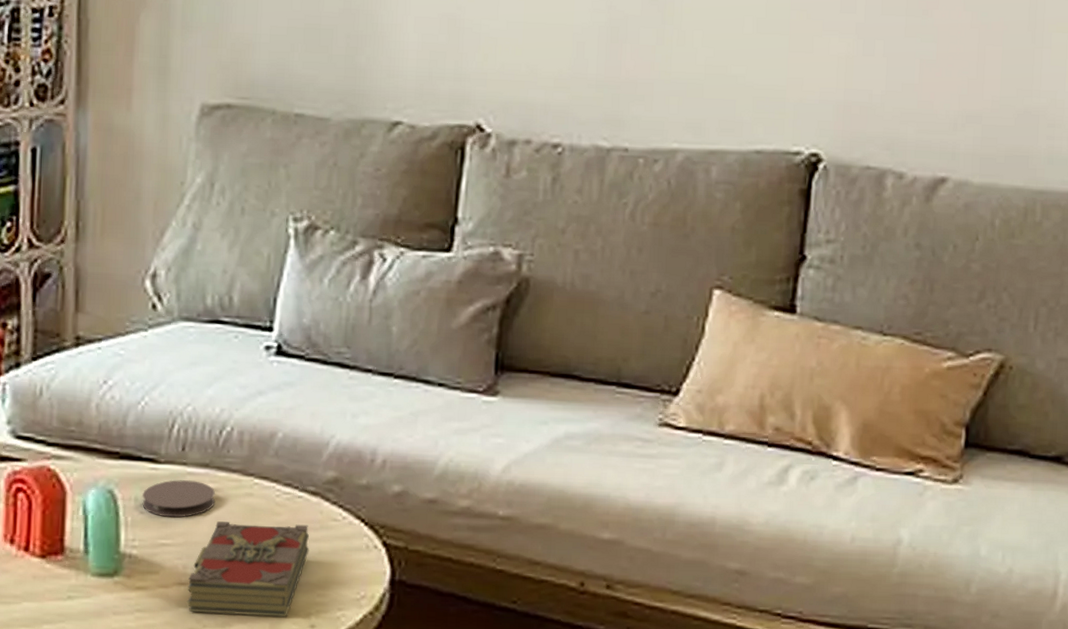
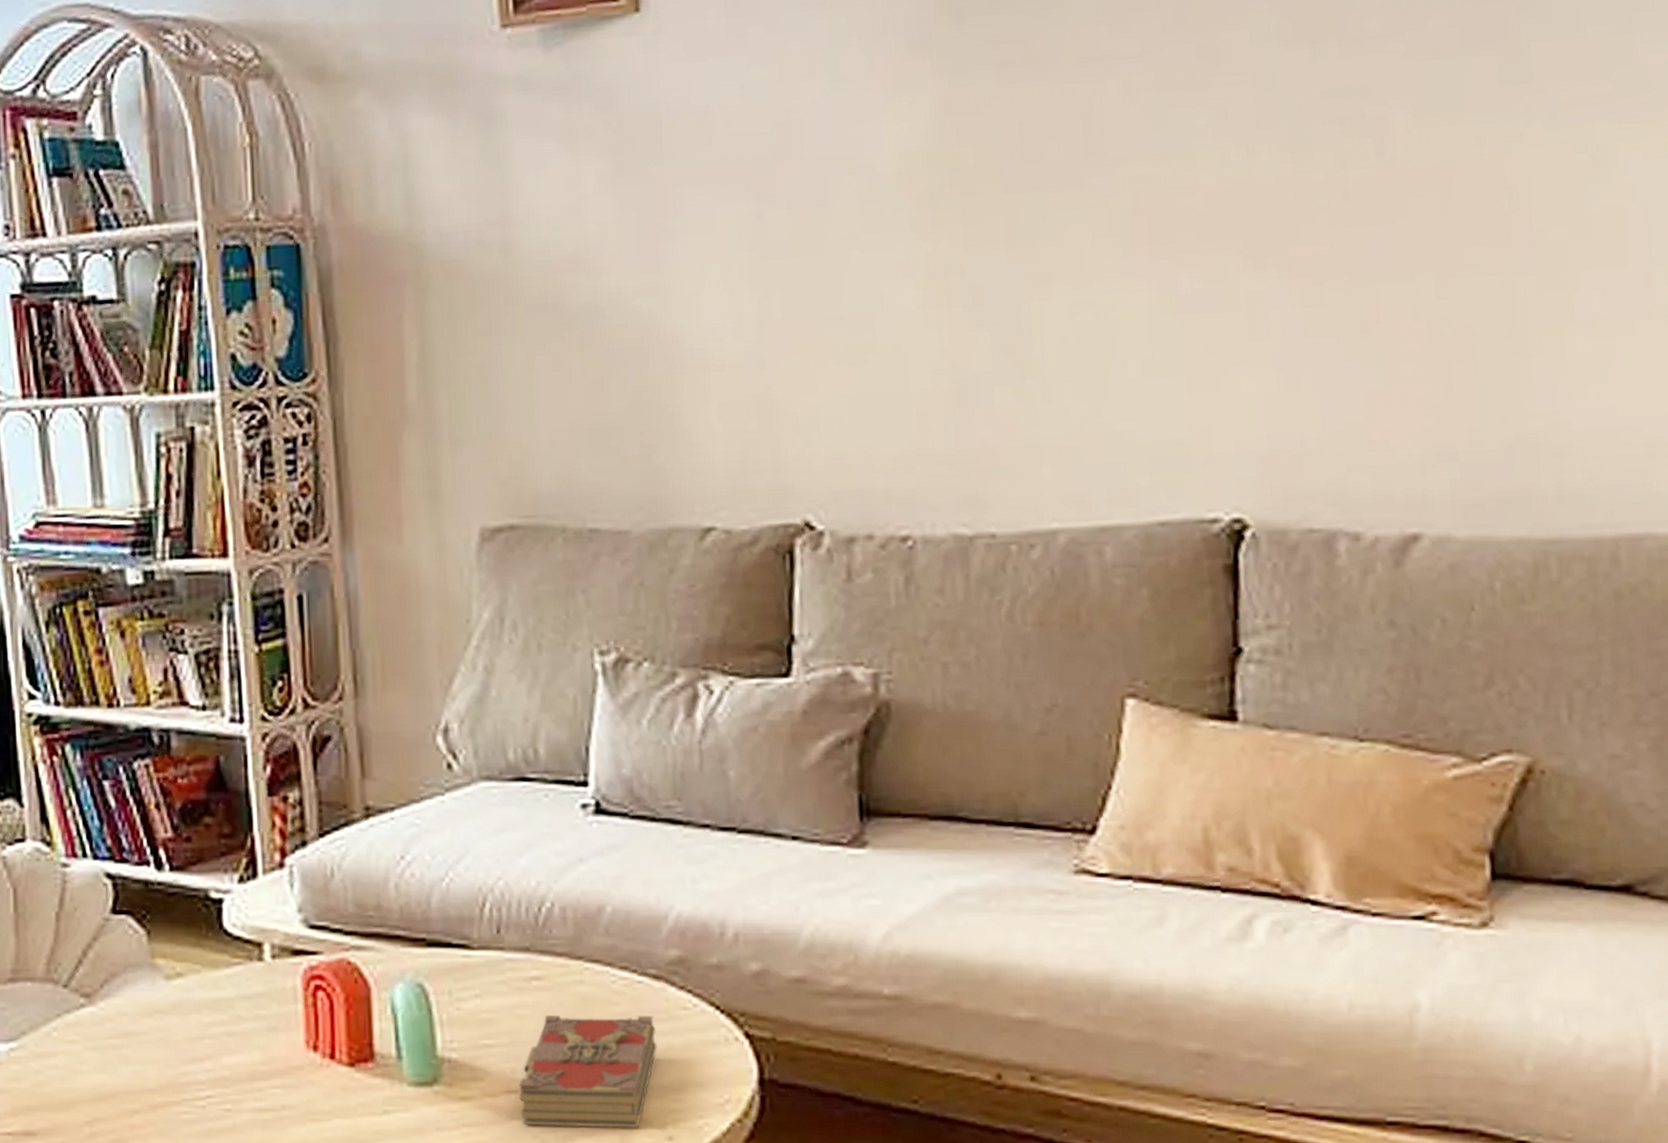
coaster: present [142,480,216,518] -> none [457,968,541,1013]

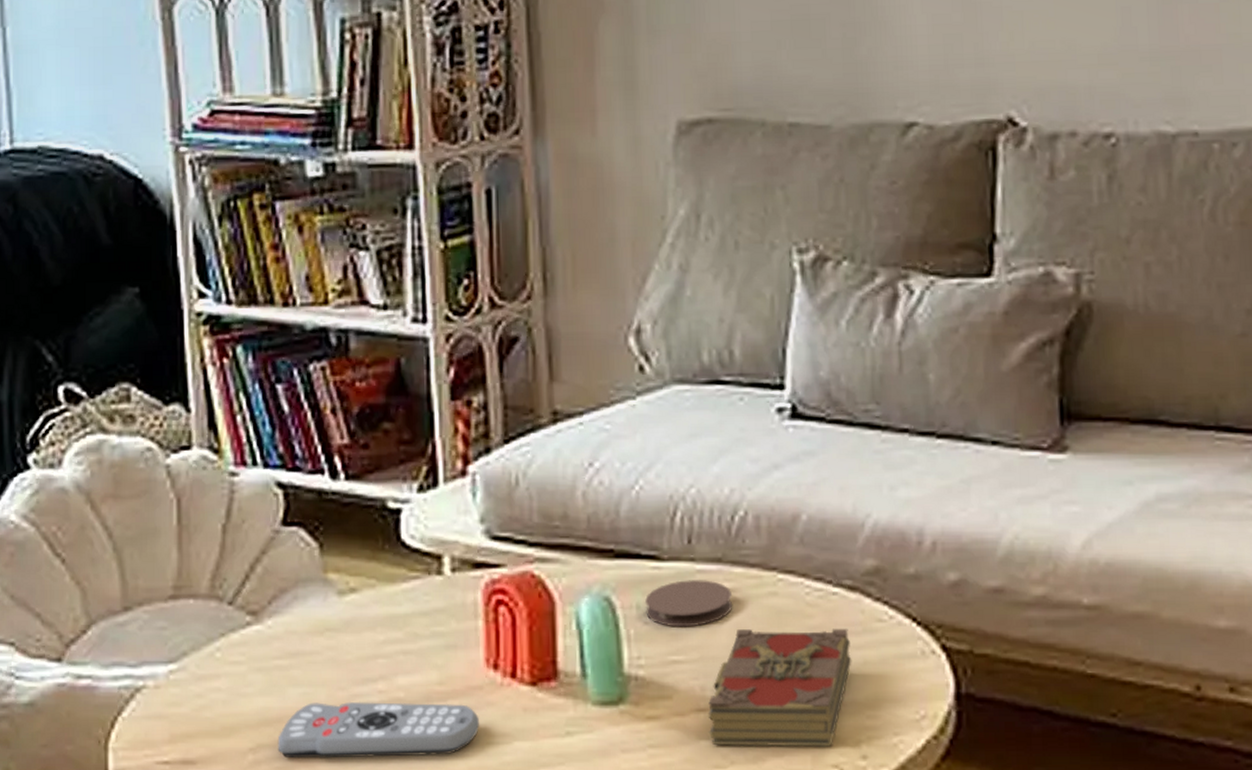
remote control: none [112,1079,302,1133] -> present [277,701,480,759]
coaster: none [457,968,541,1013] -> present [645,580,733,627]

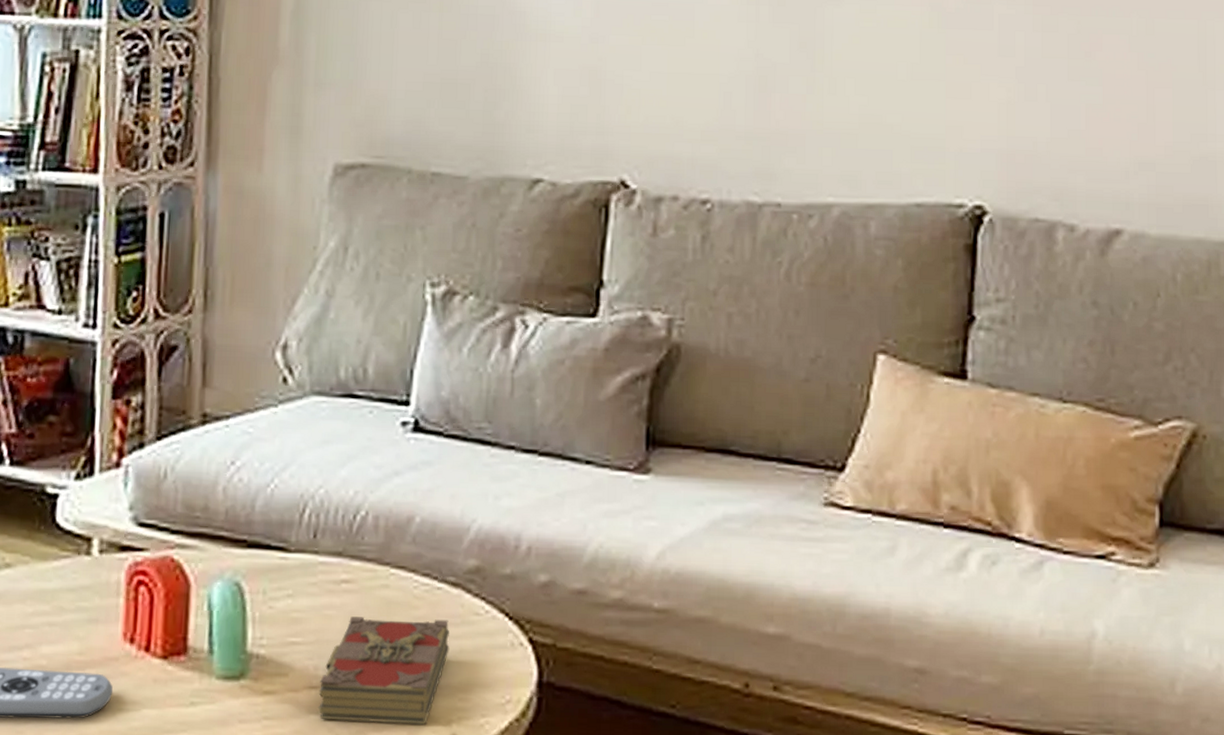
coaster: present [645,580,733,627] -> none [271,570,349,613]

